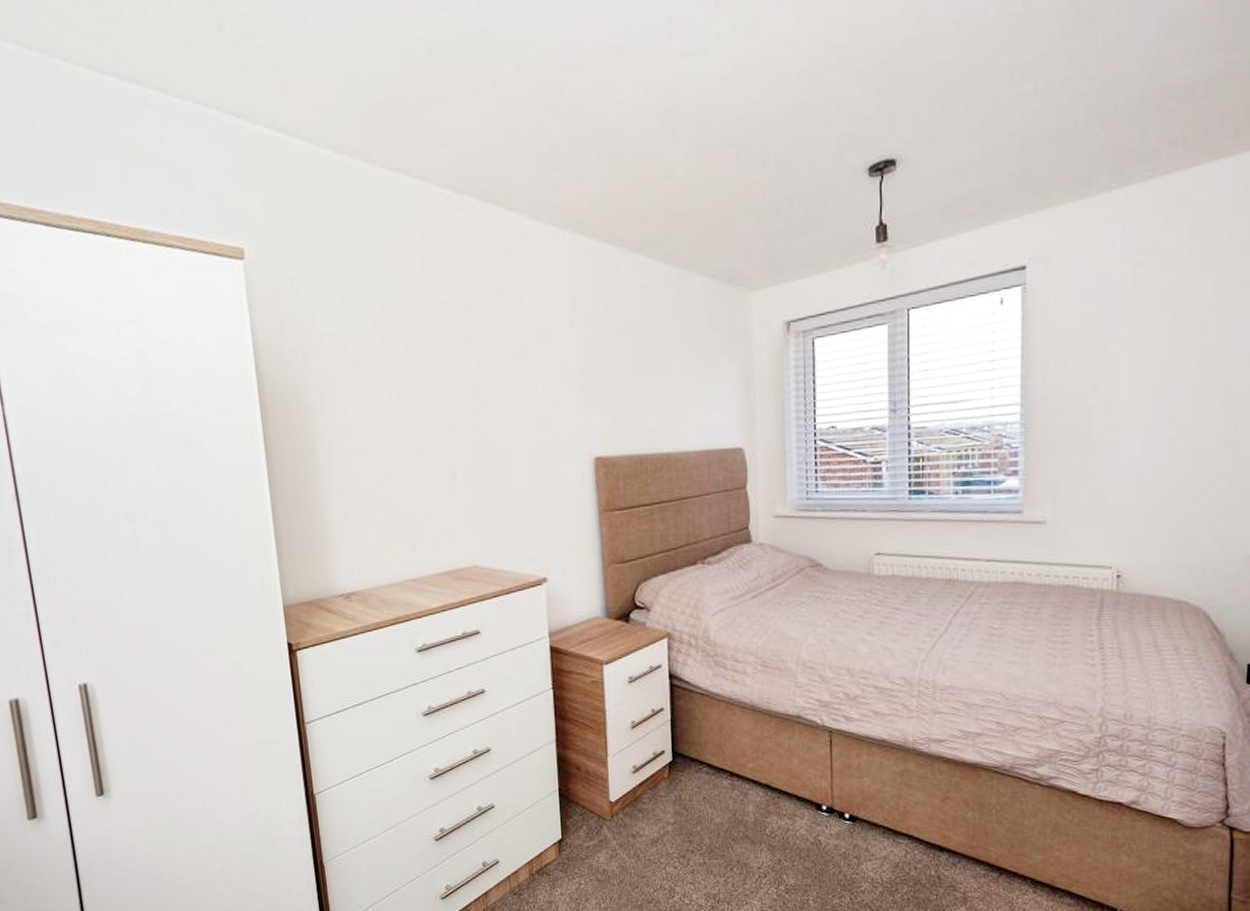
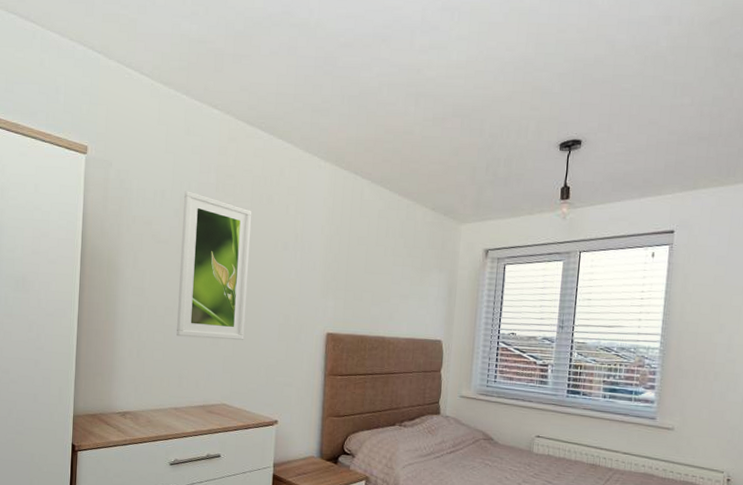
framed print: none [383,292,489,487] -> present [176,191,252,340]

